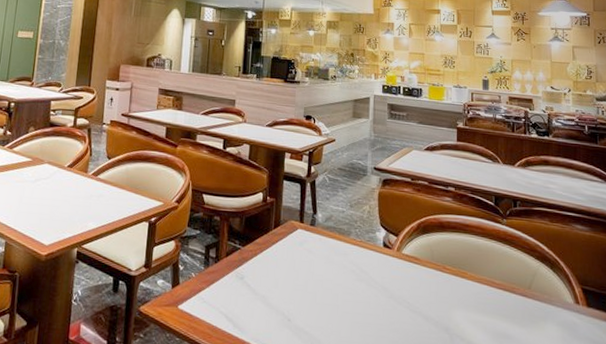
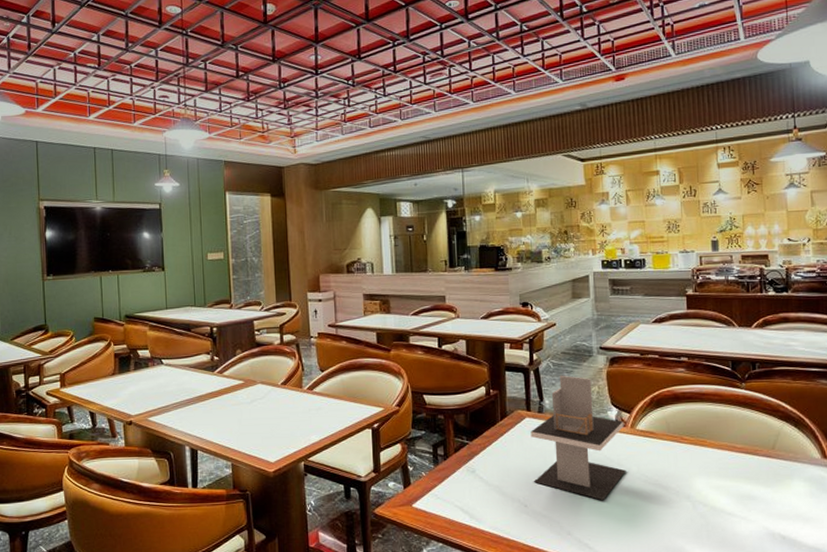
napkin holder: none [300,190,391,324] -> present [530,375,626,501]

